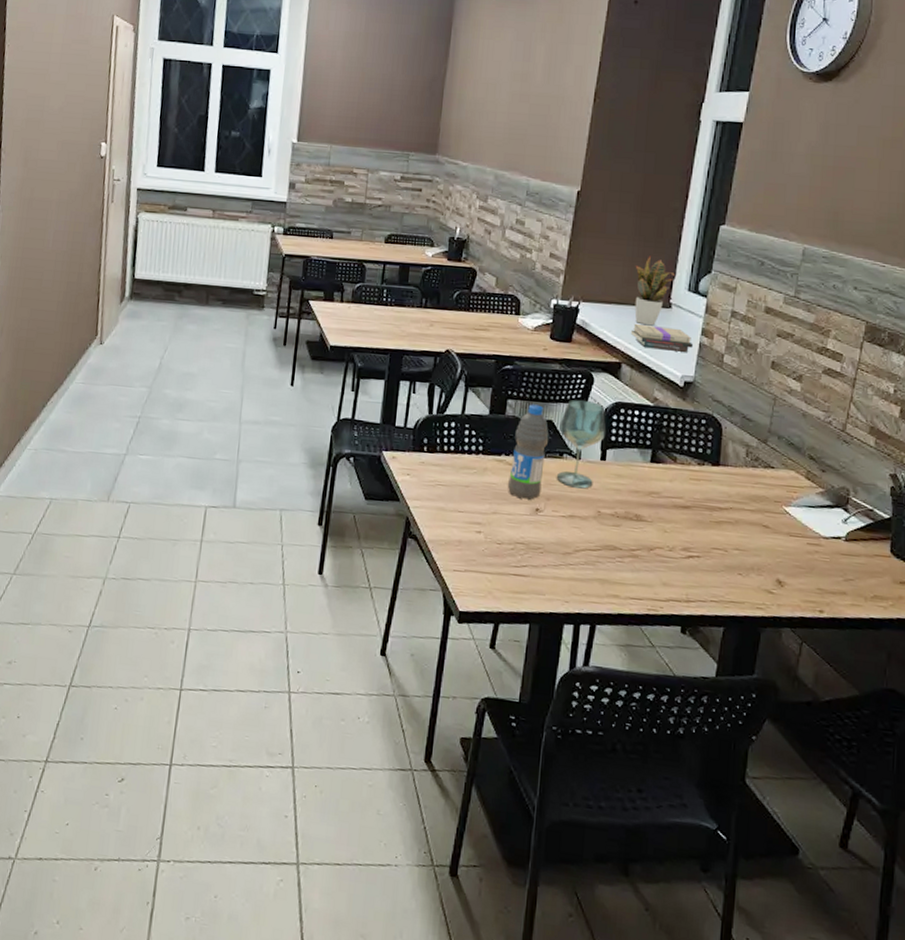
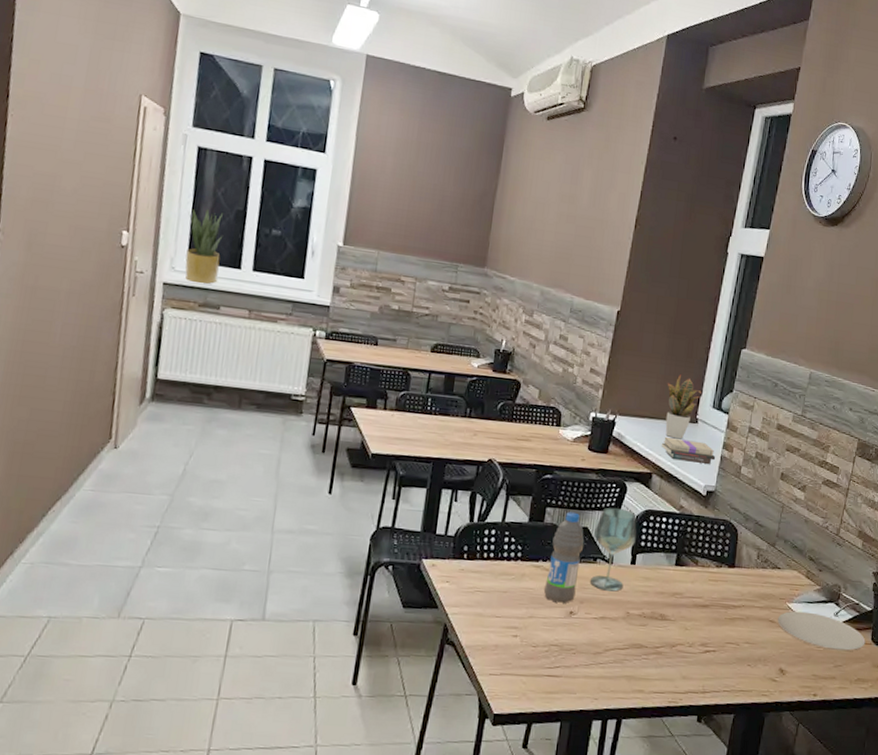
planter: none [155,117,187,188] -> present [185,209,223,284]
plate: none [773,516,883,565] -> present [777,611,866,652]

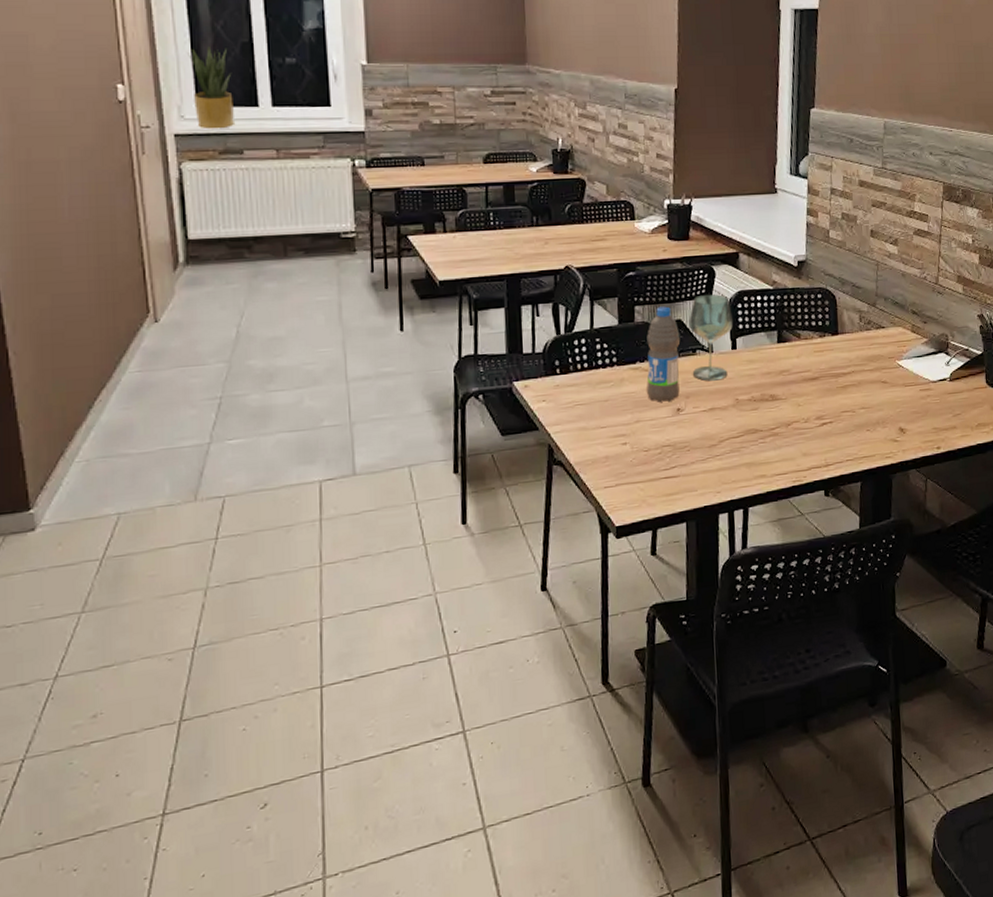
books: present [661,436,716,464] -> none [743,212,802,235]
potted plant: present [665,374,701,439] -> none [739,145,776,213]
plate: present [777,611,866,652] -> none [890,366,981,401]

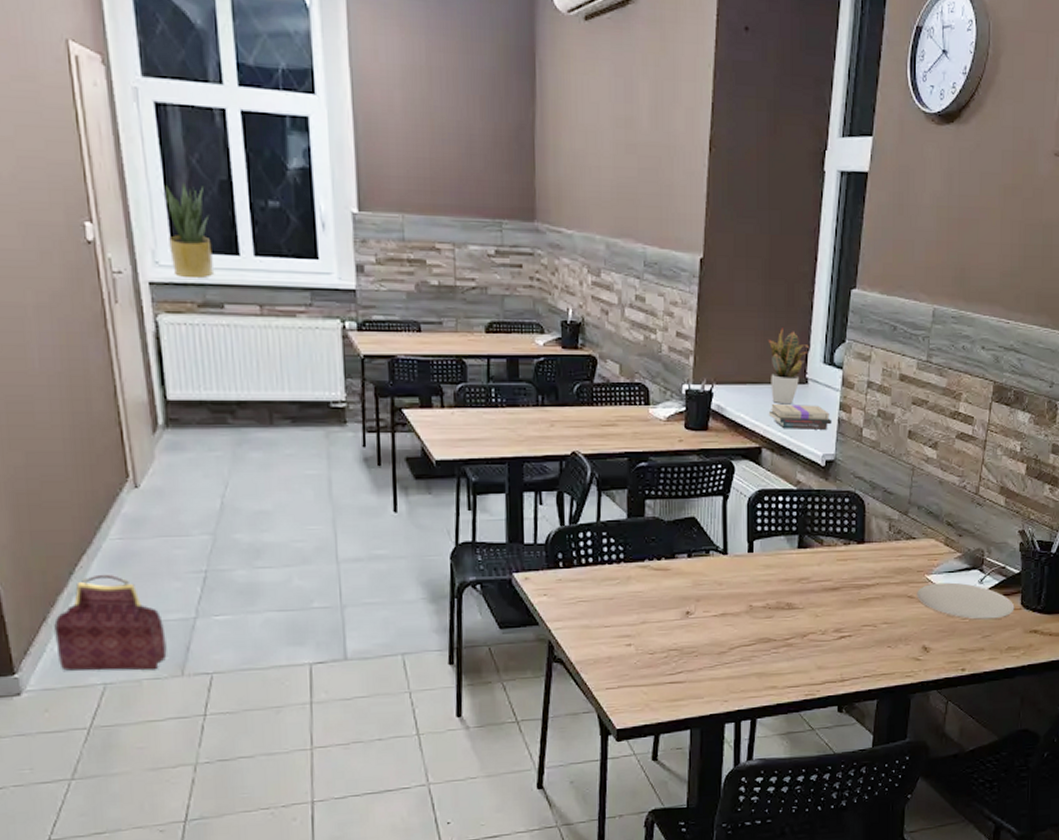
handbag: none [71,406,181,503] -> present [54,574,167,671]
water bottle: present [645,306,681,402] -> none [654,502,693,604]
wine glass: present [689,294,734,381] -> none [703,491,752,585]
potted plant: none [739,145,776,213] -> present [768,328,809,405]
books: none [743,212,802,235] -> present [768,403,832,429]
plate: none [890,366,981,401] -> present [917,582,1015,621]

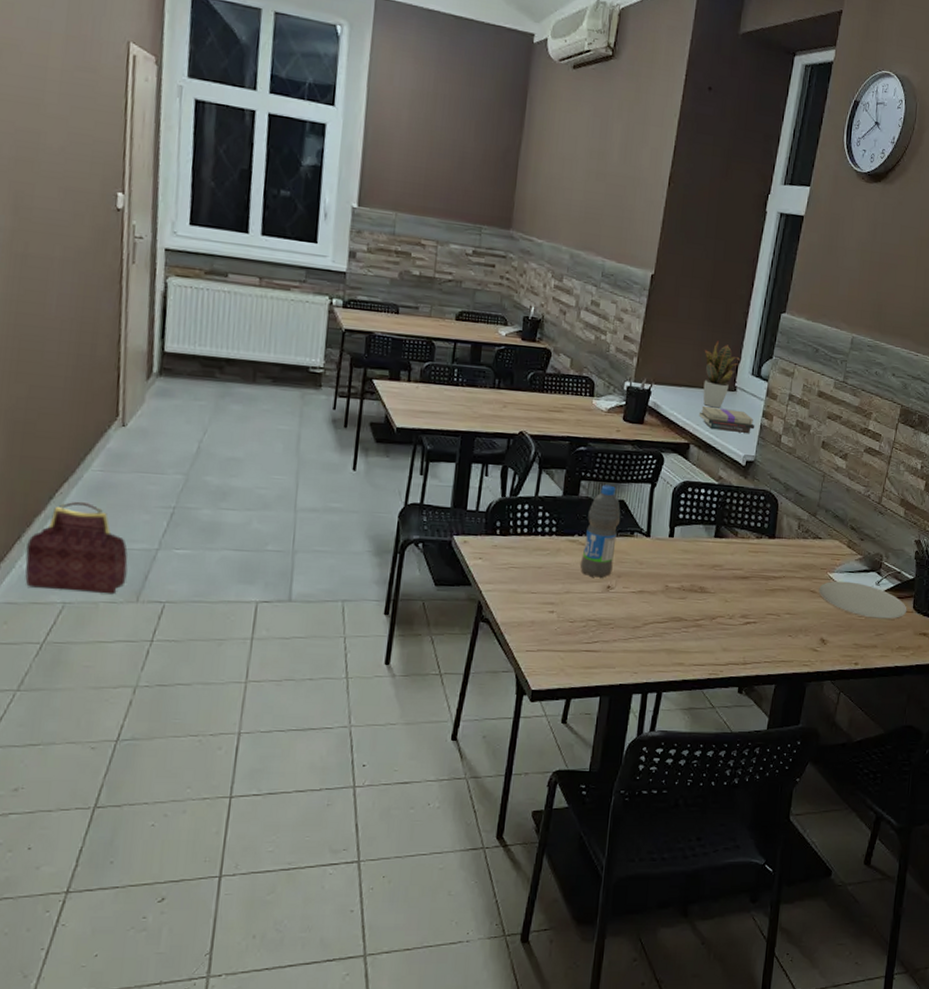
planter: present [161,183,213,279] -> none [187,168,226,250]
water bottle: none [654,502,693,604] -> present [579,484,621,578]

